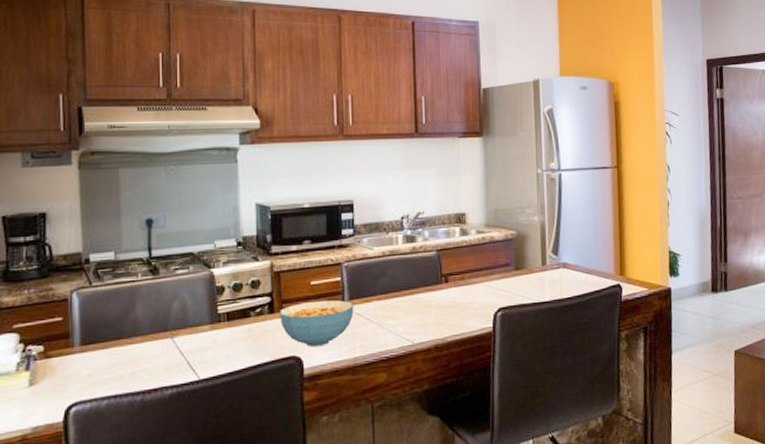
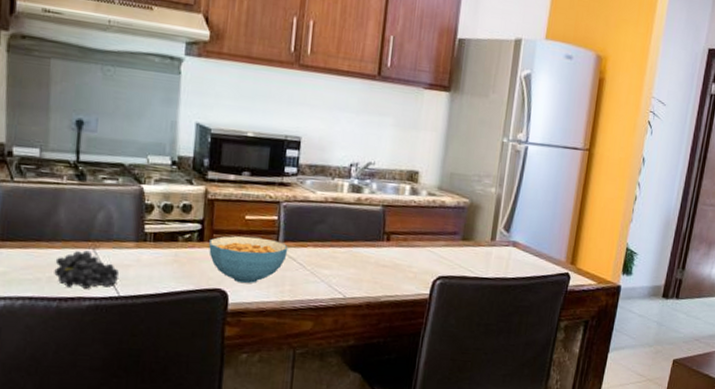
fruit: none [136,340,197,379] -> present [54,250,119,289]

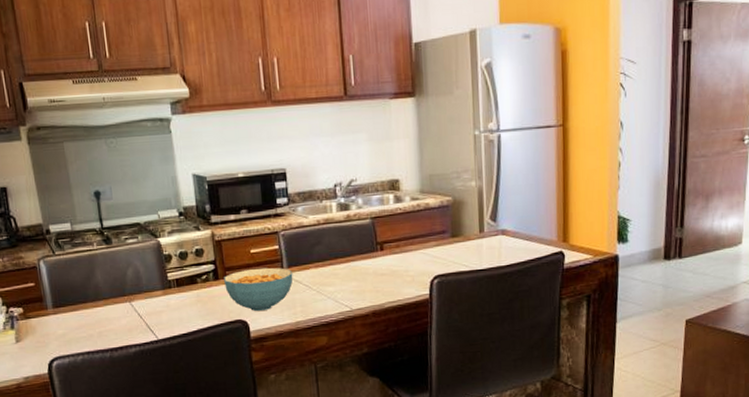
fruit: present [54,250,119,289] -> none [101,304,154,339]

